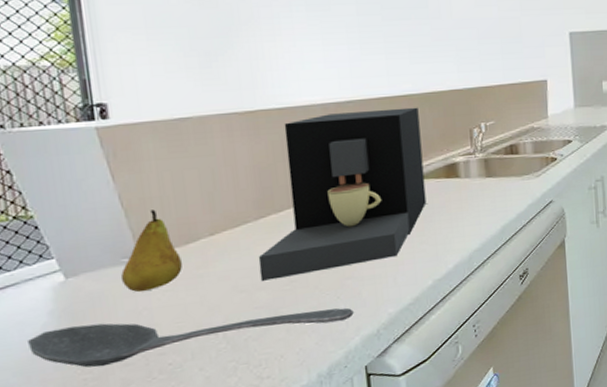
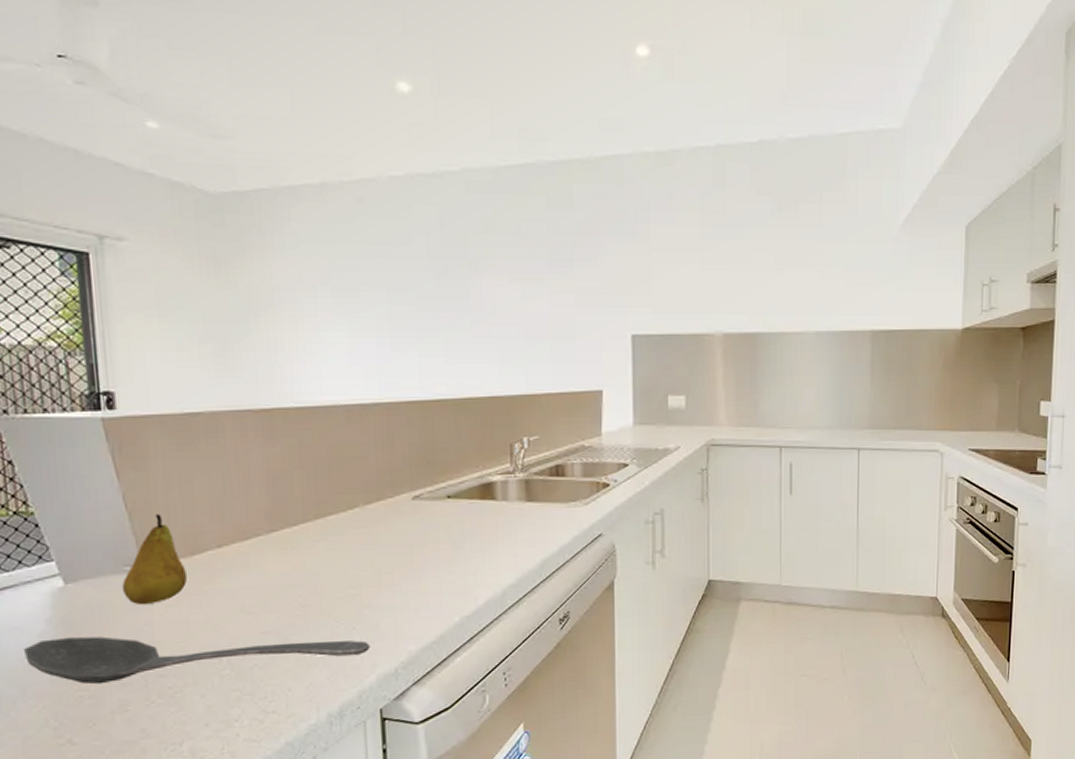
coffee maker: present [258,107,427,281] -> none [268,414,457,603]

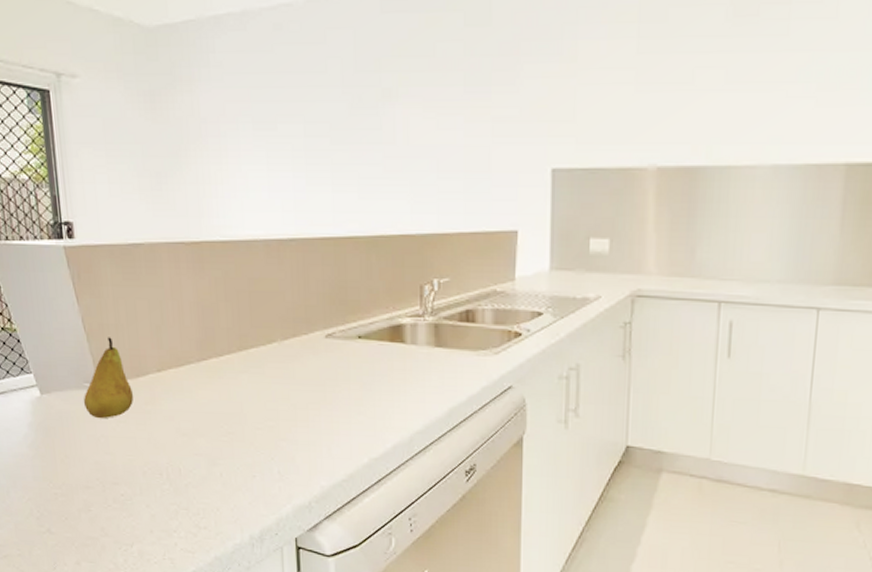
stirrer: present [24,636,370,685] -> none [14,440,287,485]

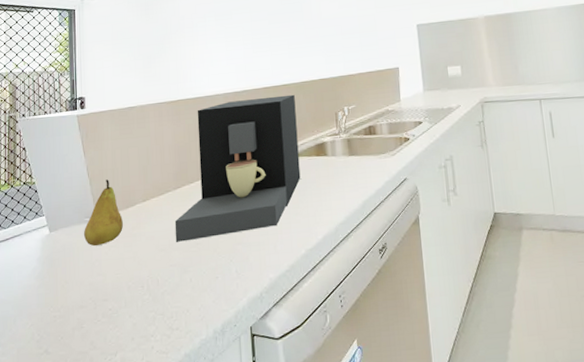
coffee maker: none [199,252,367,428] -> present [174,94,301,242]

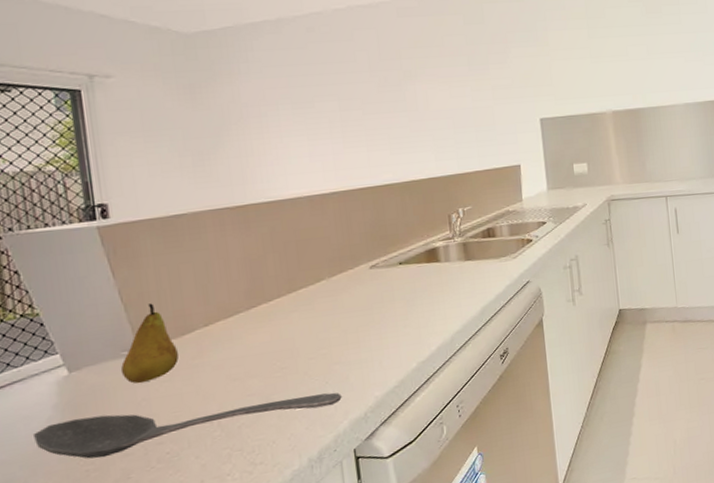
stirrer: none [23,270,243,307] -> present [34,392,342,459]
coffee maker: present [174,94,301,242] -> none [250,195,409,369]

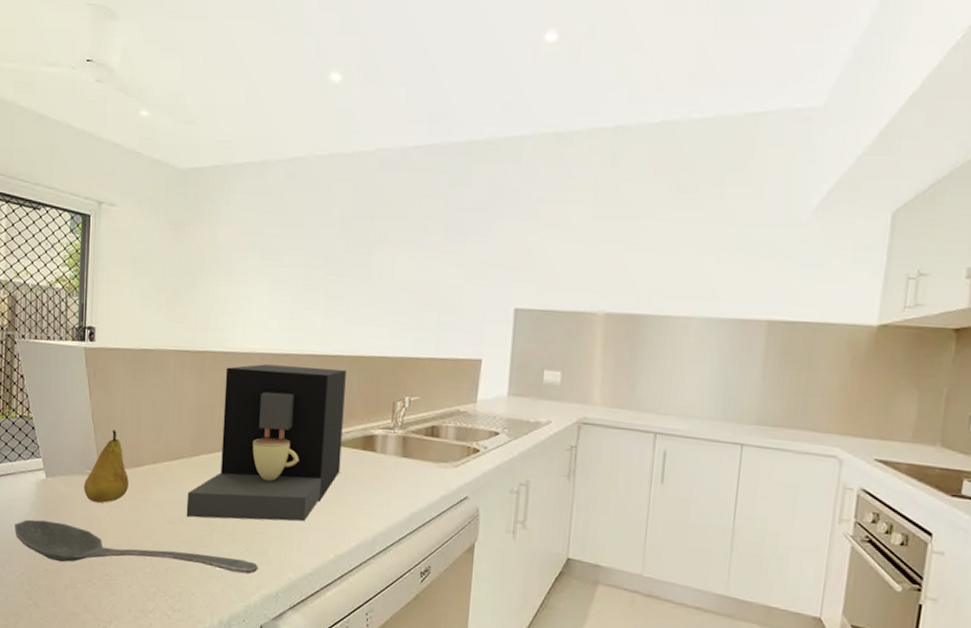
coffee maker: none [250,195,409,369] -> present [186,364,346,522]

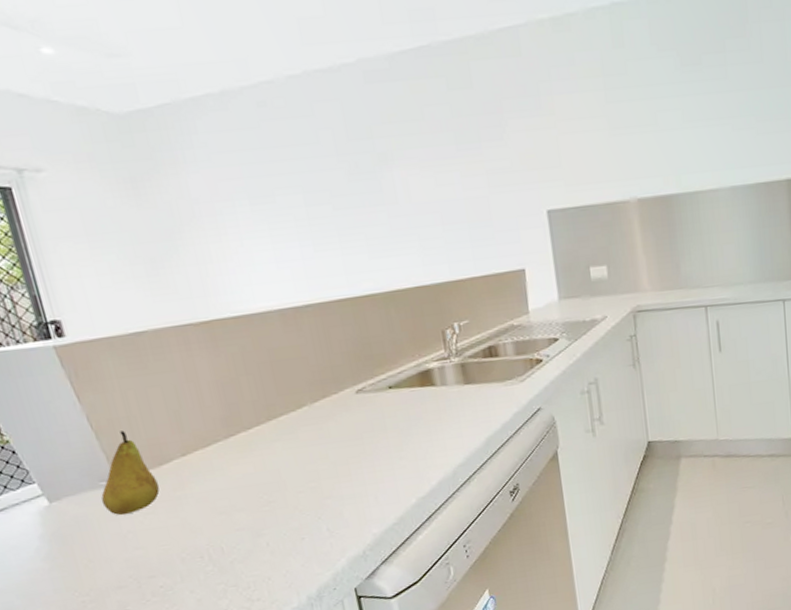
stirrer: present [15,519,258,575] -> none [25,528,337,591]
coffee maker: present [186,364,346,522] -> none [233,308,402,502]

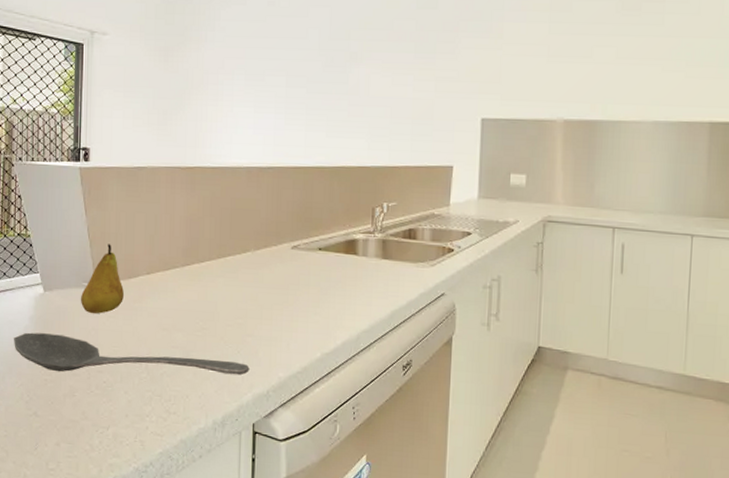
stirrer: none [25,528,337,591] -> present [14,332,250,376]

